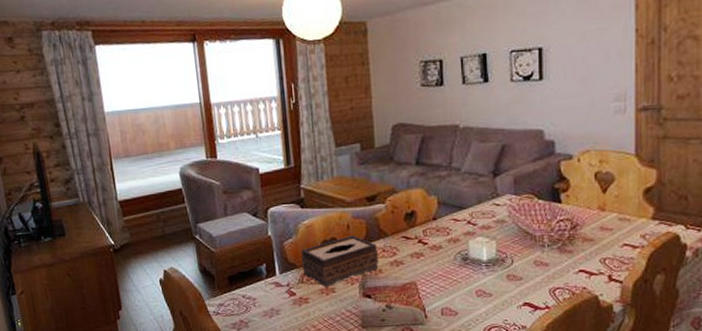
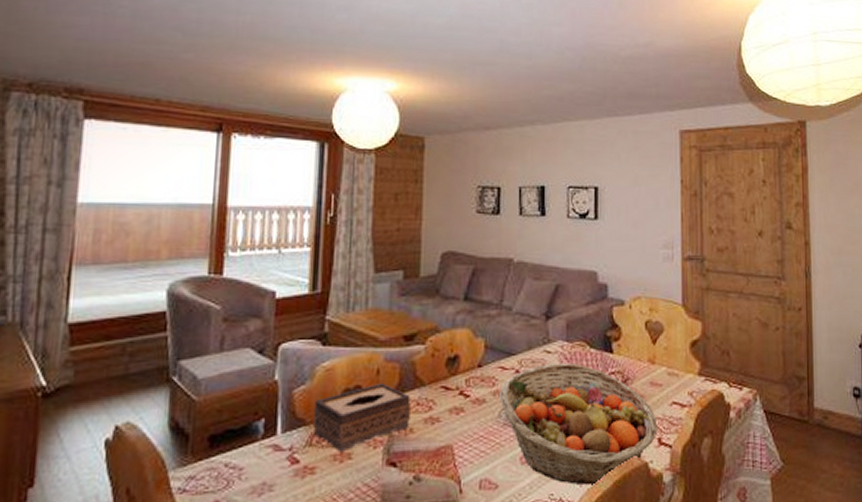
fruit basket: none [454,213,608,314] -> present [500,363,658,486]

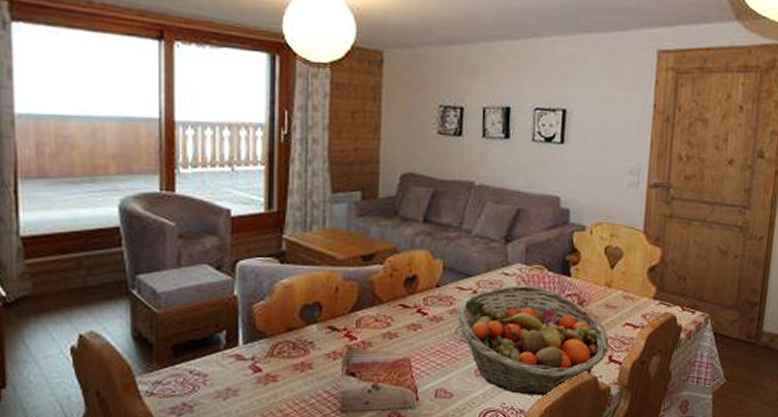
tissue box: present [313,382,411,453] -> none [273,299,369,363]

